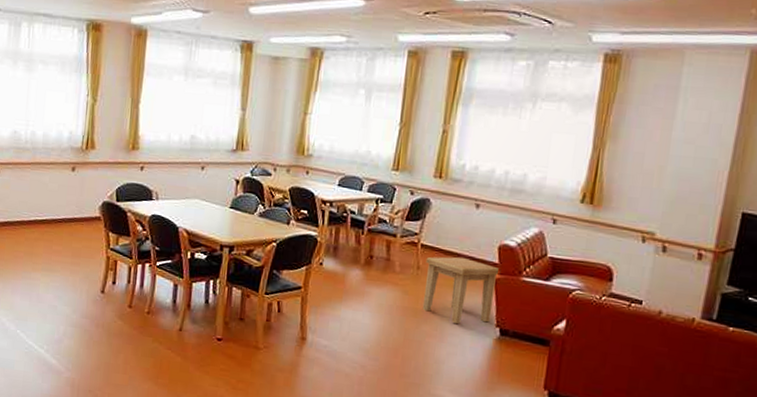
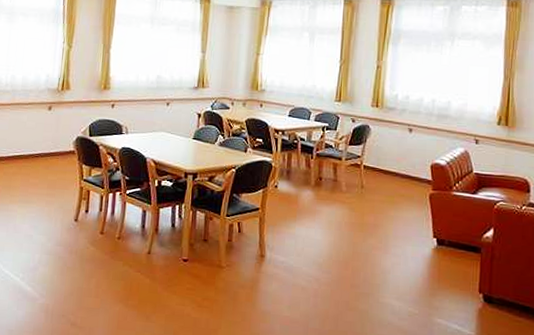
side table: present [422,256,501,324] -> none [367,175,434,236]

